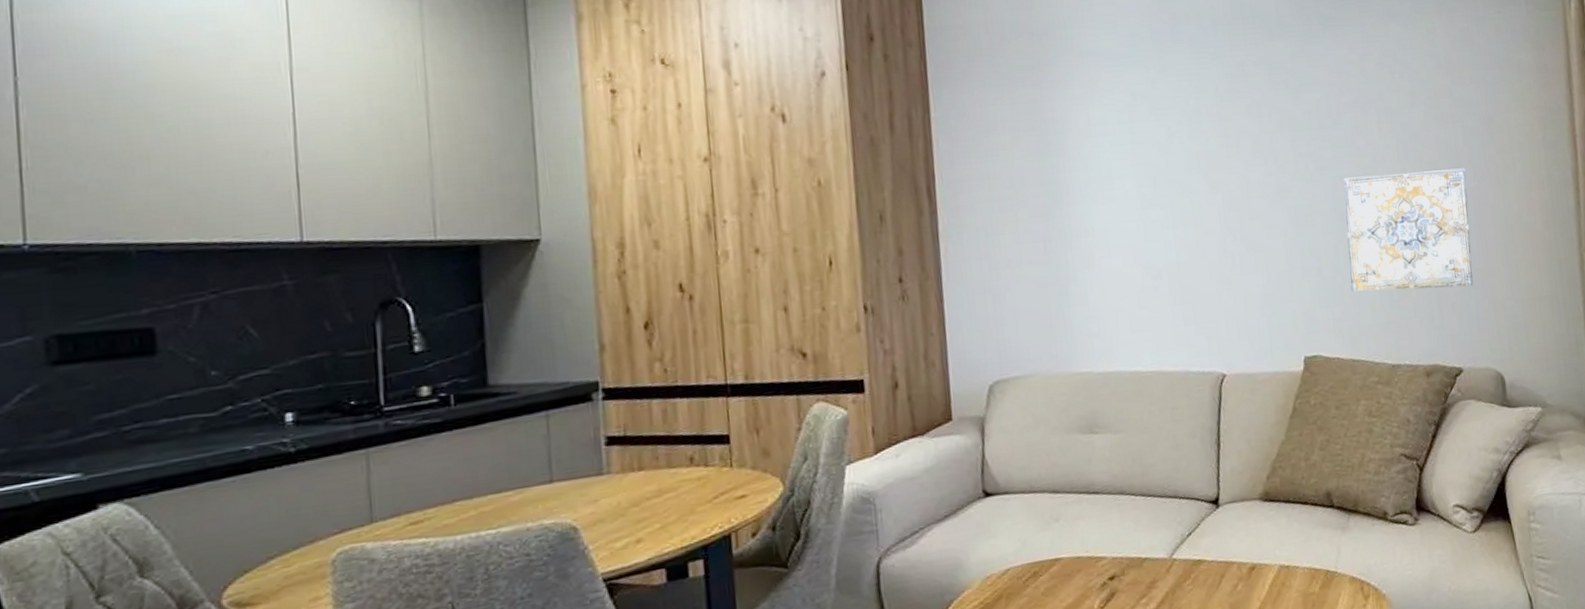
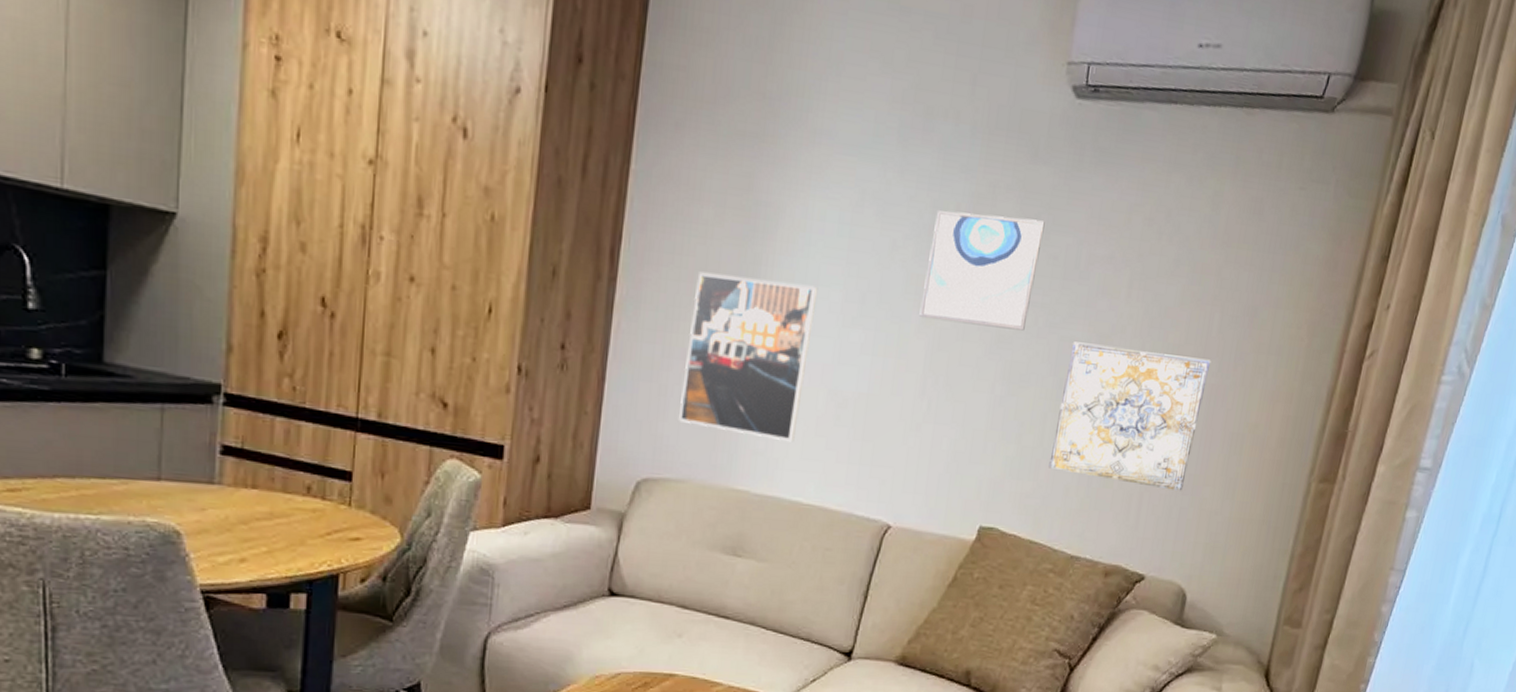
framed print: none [1007,181,1122,324] -> present [679,271,818,442]
wall art: none [1200,84,1299,186] -> present [919,211,1045,331]

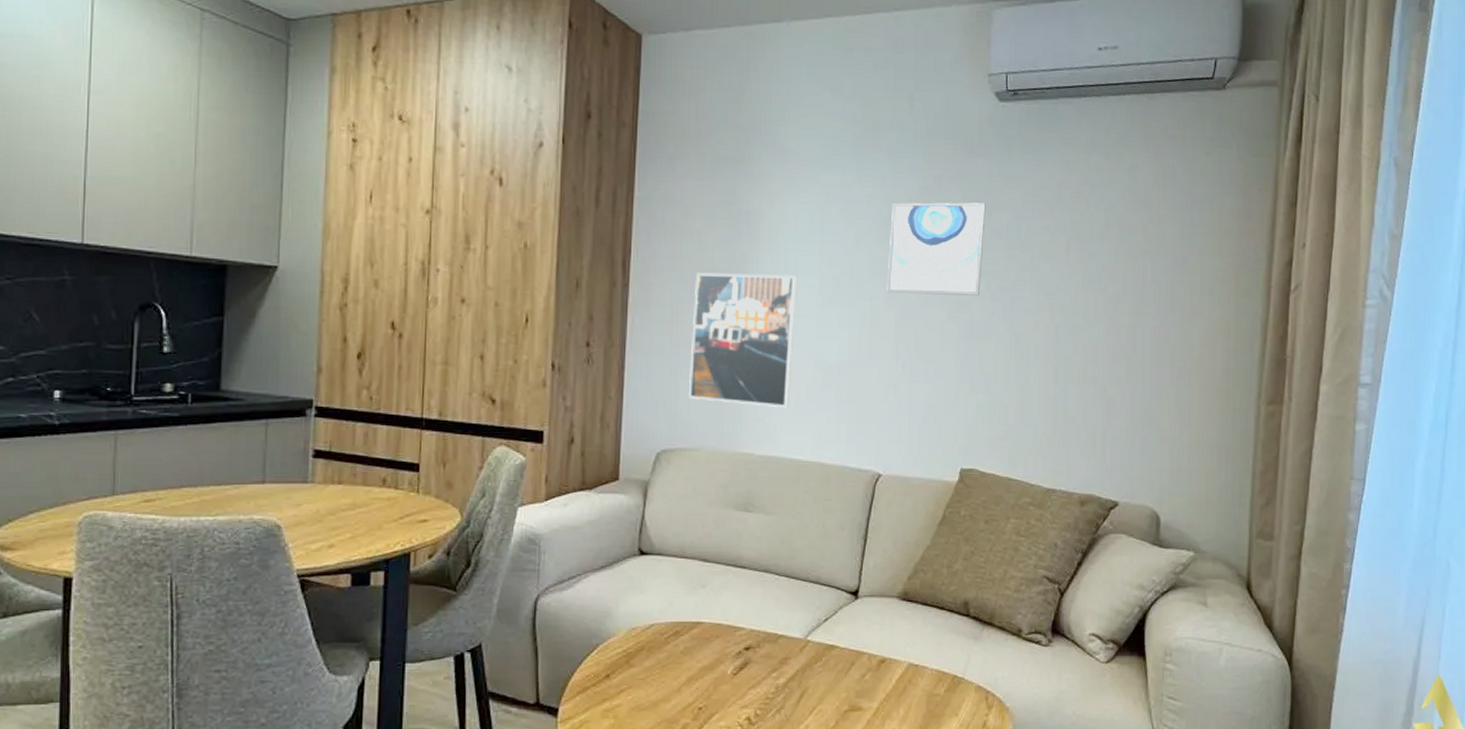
wall art: present [1048,341,1211,491] -> none [1016,301,1150,423]

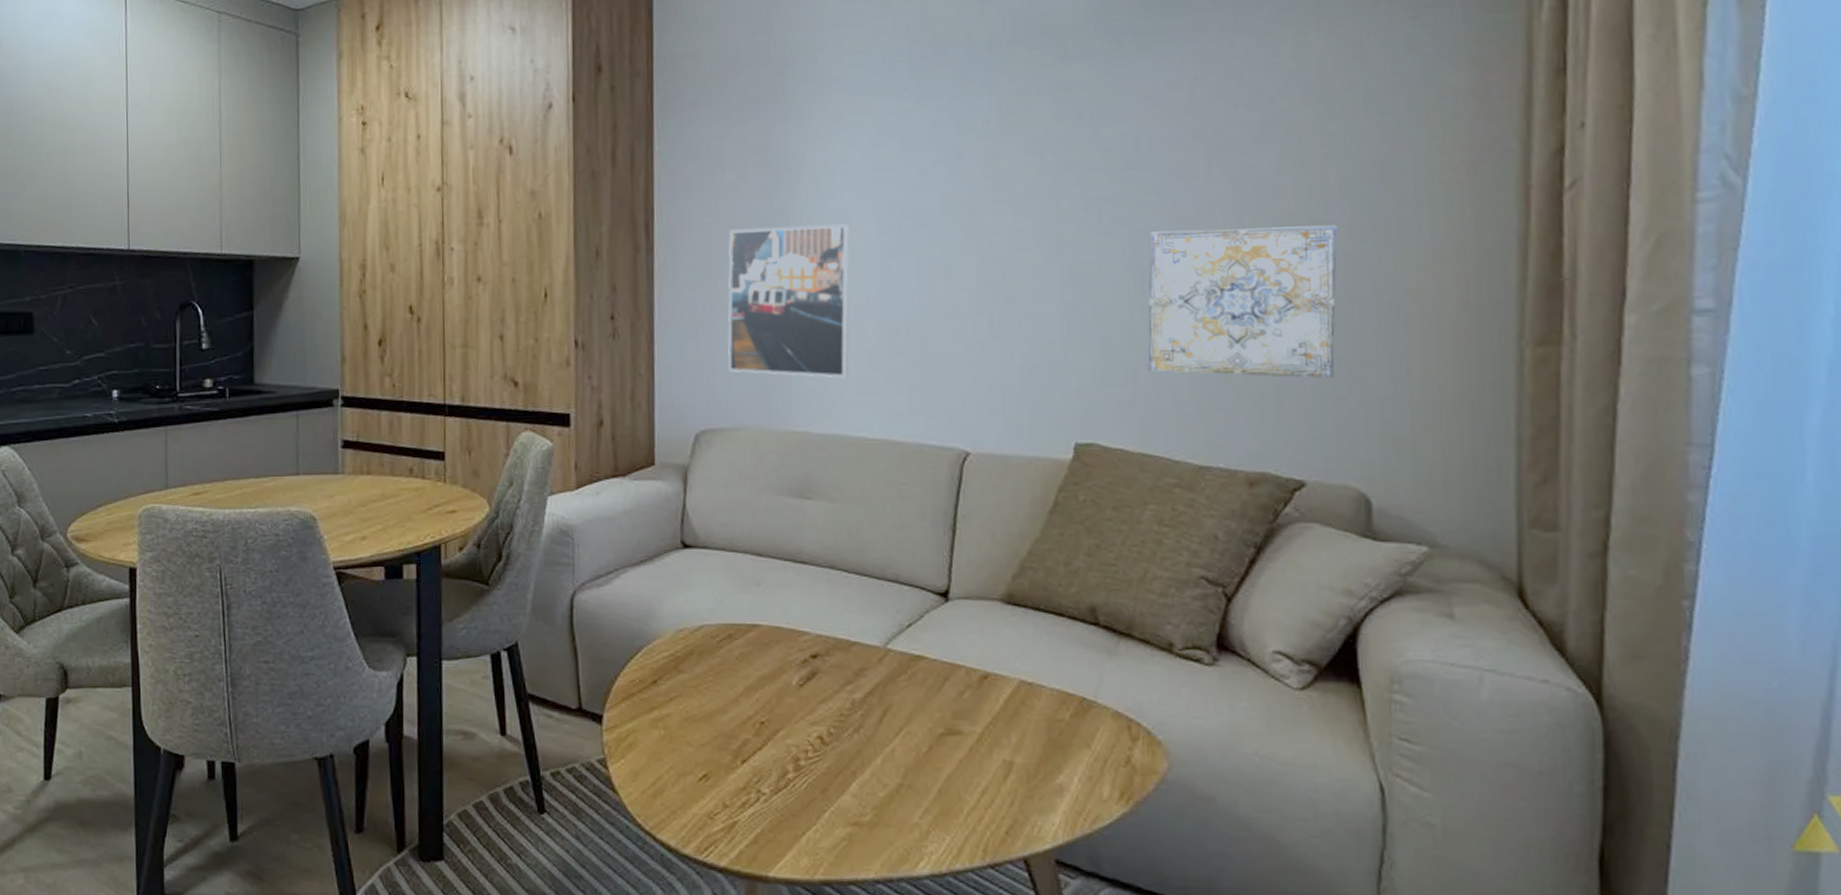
wall art: present [886,202,986,296] -> none [962,116,1090,235]
wall art: none [1016,301,1150,423] -> present [1147,224,1338,379]

